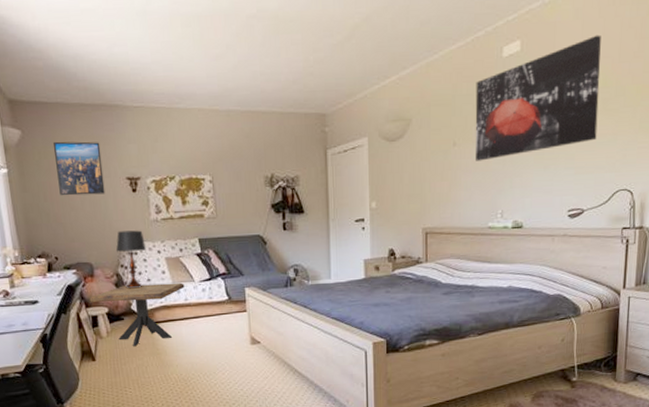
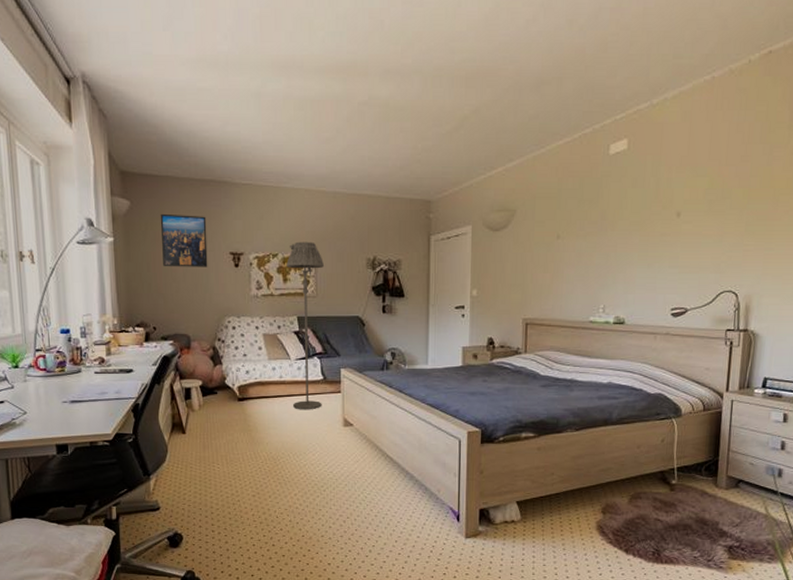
side table: present [89,282,185,347] -> none [184,359,280,422]
table lamp: present [116,230,146,288] -> none [215,305,244,362]
floor lamp: none [184,162,229,331] -> present [286,241,325,410]
wall art: present [475,34,601,161] -> none [579,137,708,255]

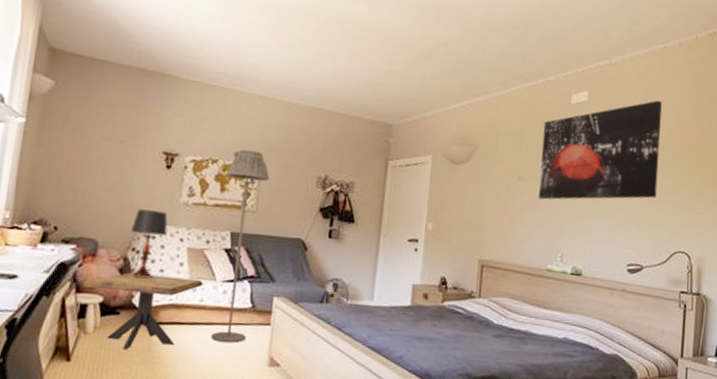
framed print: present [160,213,208,267] -> none [80,99,142,165]
side table: none [184,359,280,422] -> present [82,272,203,350]
table lamp: none [215,305,244,362] -> present [131,209,168,278]
wall art: none [579,137,708,255] -> present [539,100,662,200]

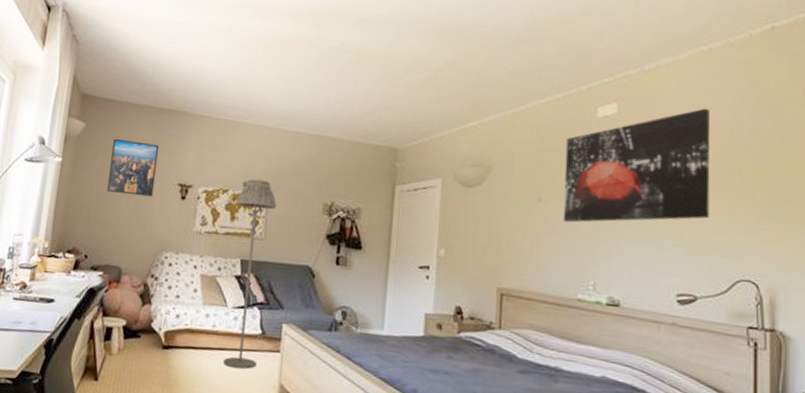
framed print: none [80,99,142,165] -> present [107,138,160,197]
side table: present [82,272,203,350] -> none [108,298,216,372]
table lamp: present [131,209,168,278] -> none [150,238,183,303]

